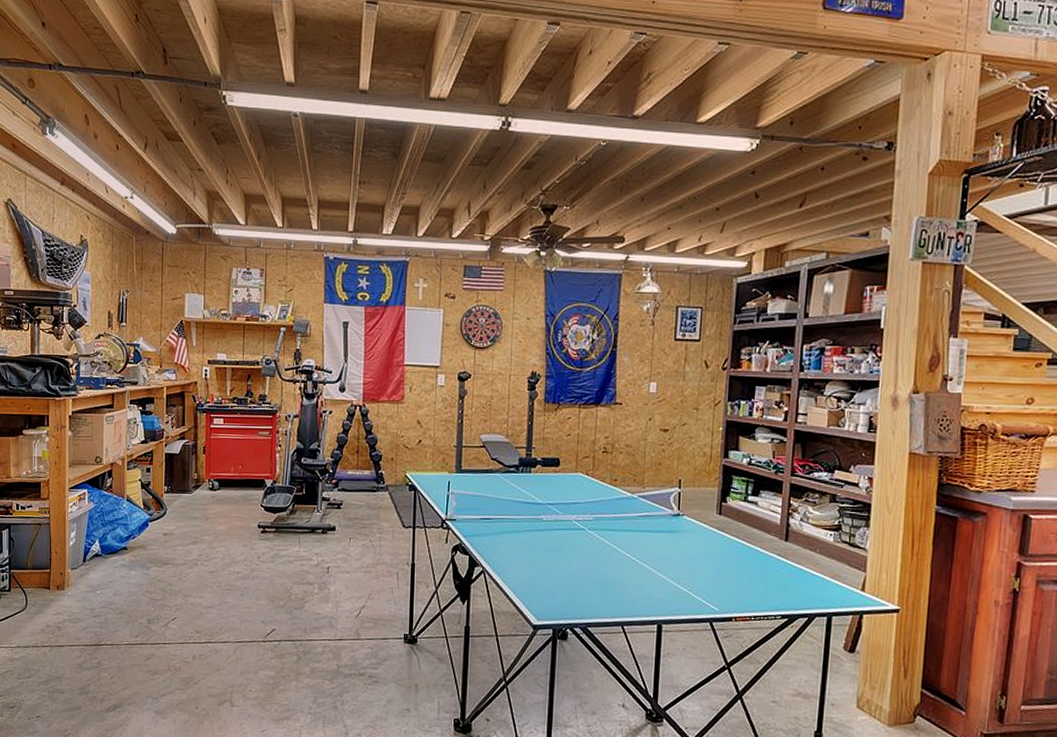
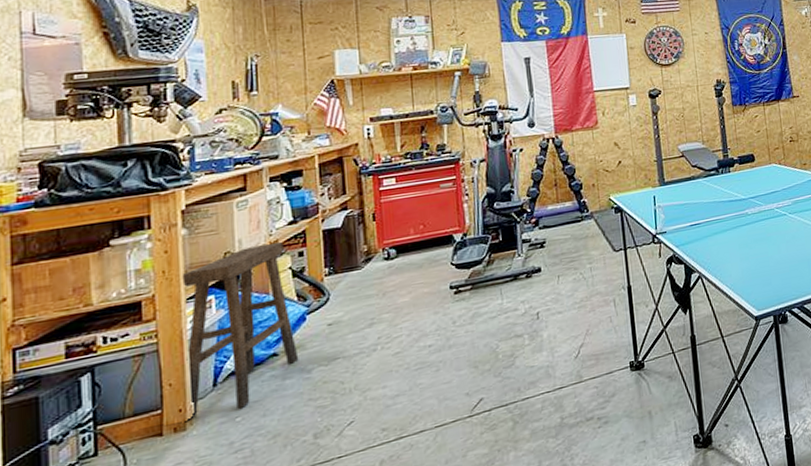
stool: none [66,456,141,584] -> present [182,241,299,421]

